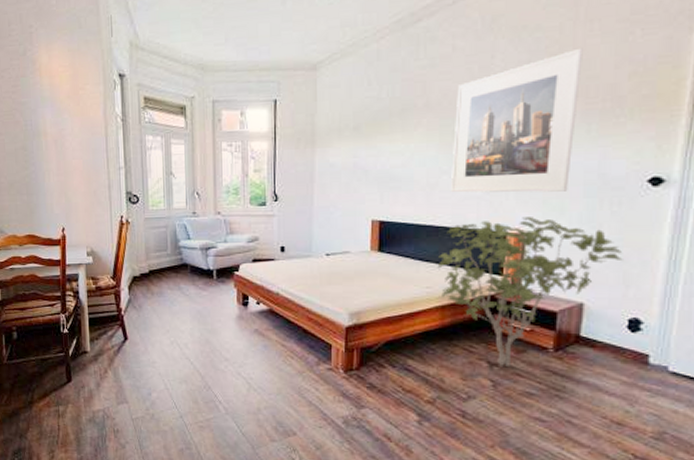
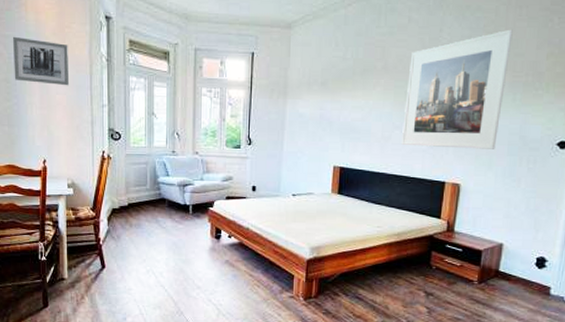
wall art: none [29,102,86,150] -> present [13,36,70,86]
shrub: present [437,217,623,366] -> none [387,169,535,296]

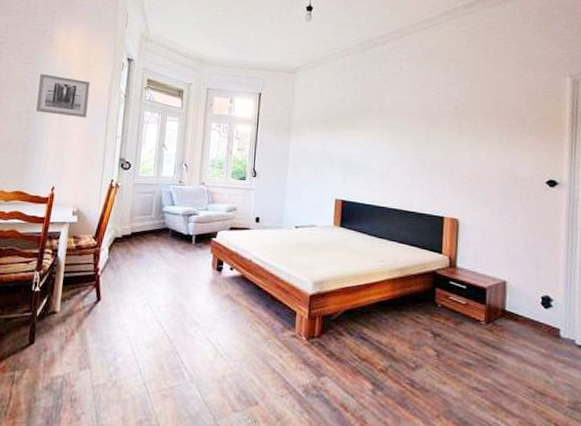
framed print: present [402,29,513,149] -> none [400,79,494,186]

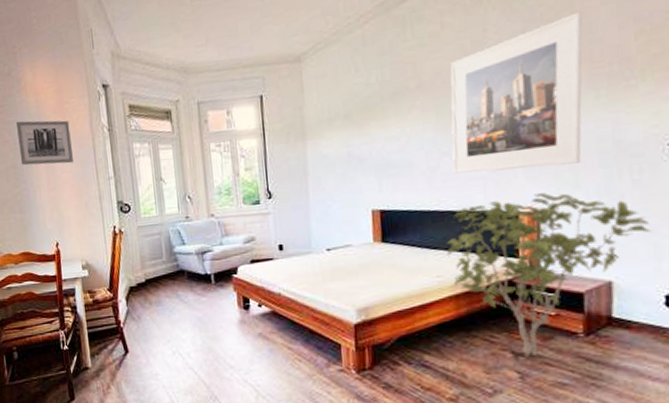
shrub: none [389,205,534,337] -> present [446,193,651,356]
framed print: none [400,79,494,186] -> present [450,11,583,174]

